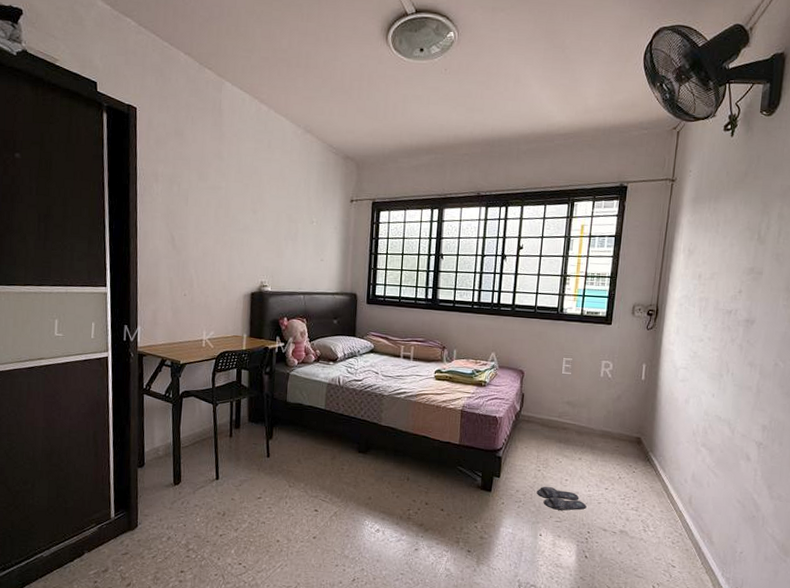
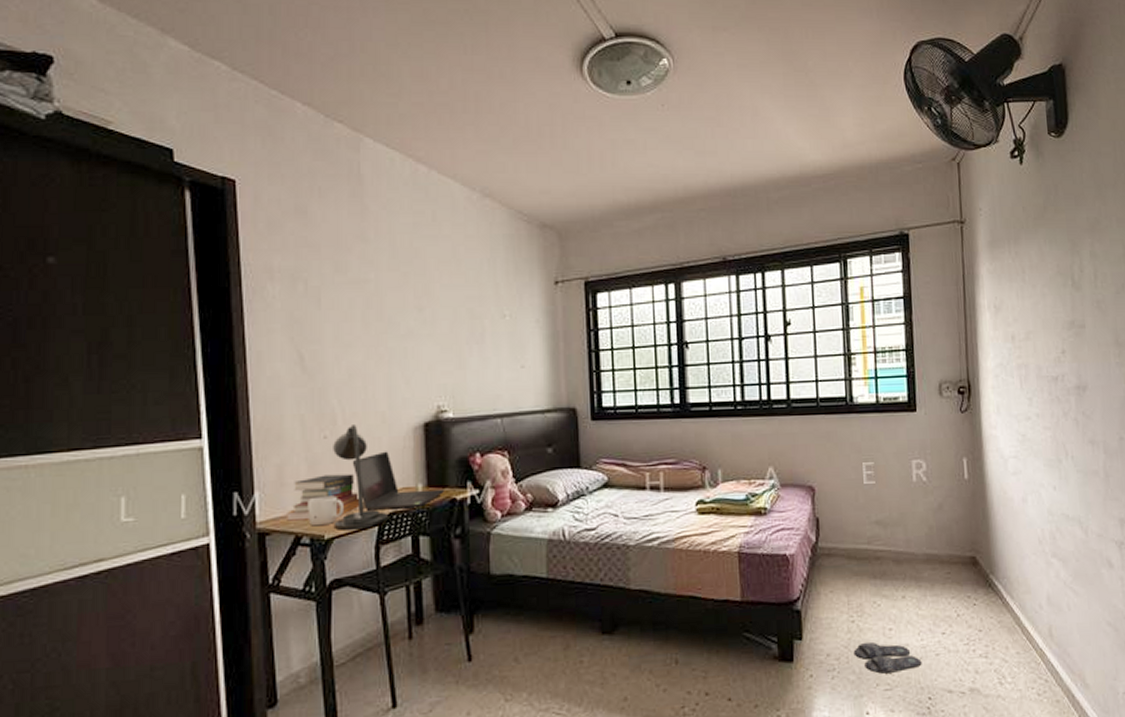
books: none [157,320,204,350] -> present [287,473,359,521]
mug: none [170,334,194,355] -> present [308,496,344,526]
desk lamp: none [186,288,223,360] -> present [333,425,389,531]
laptop: none [201,309,261,351] -> present [352,451,444,512]

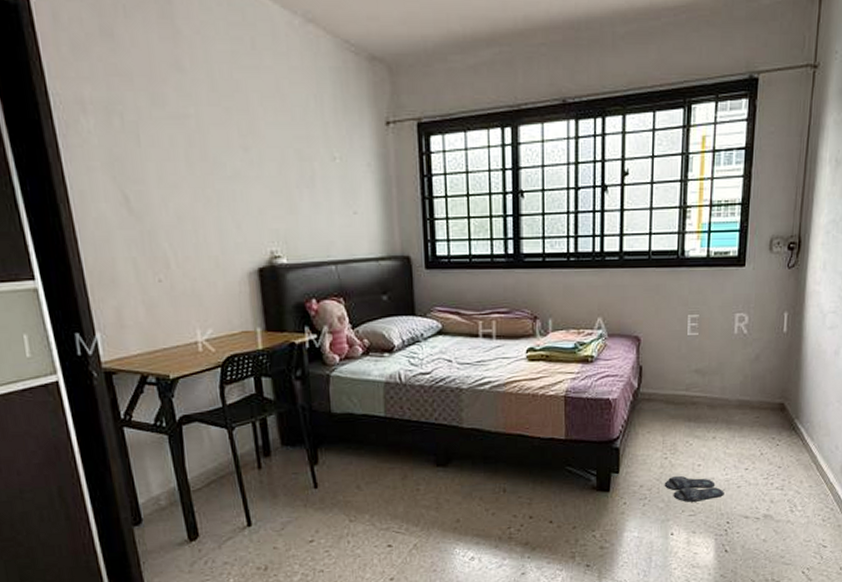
books: present [287,473,359,521] -> none [130,317,200,361]
mug: present [308,496,344,526] -> none [149,338,186,367]
desk lamp: present [333,425,389,531] -> none [168,269,231,372]
laptop: present [352,451,444,512] -> none [189,295,283,354]

